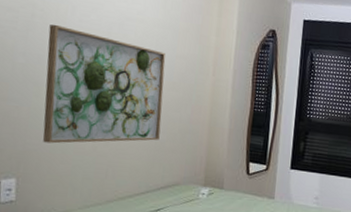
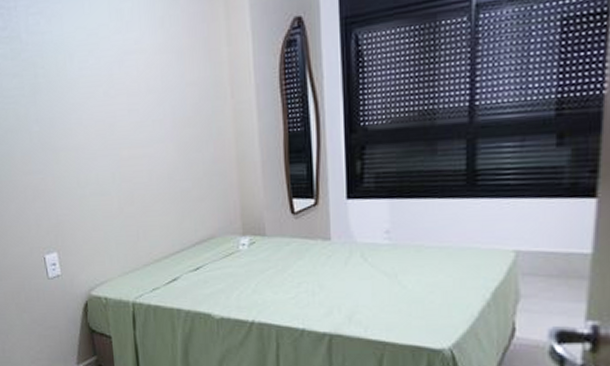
wall art: present [43,24,166,144] -> none [53,80,184,212]

